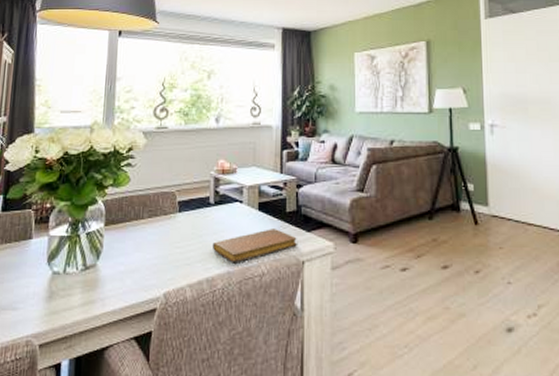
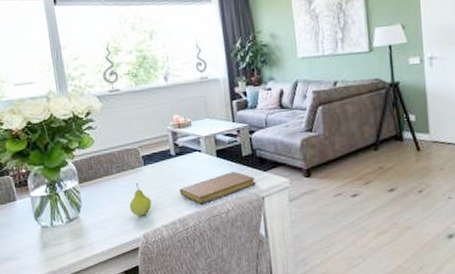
fruit: none [154,231,180,271] -> present [129,183,152,216]

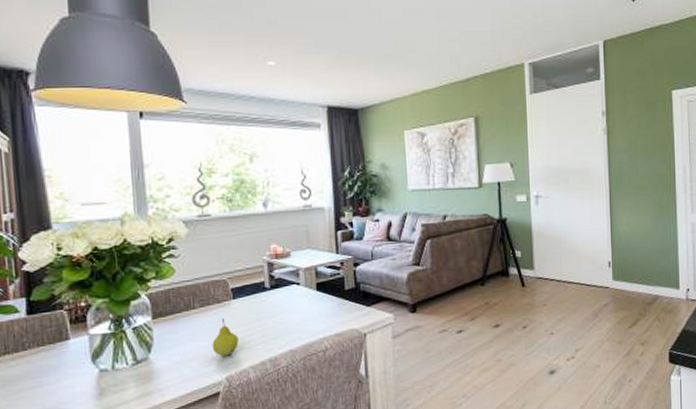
notebook: present [180,171,256,204] -> none [273,306,358,342]

